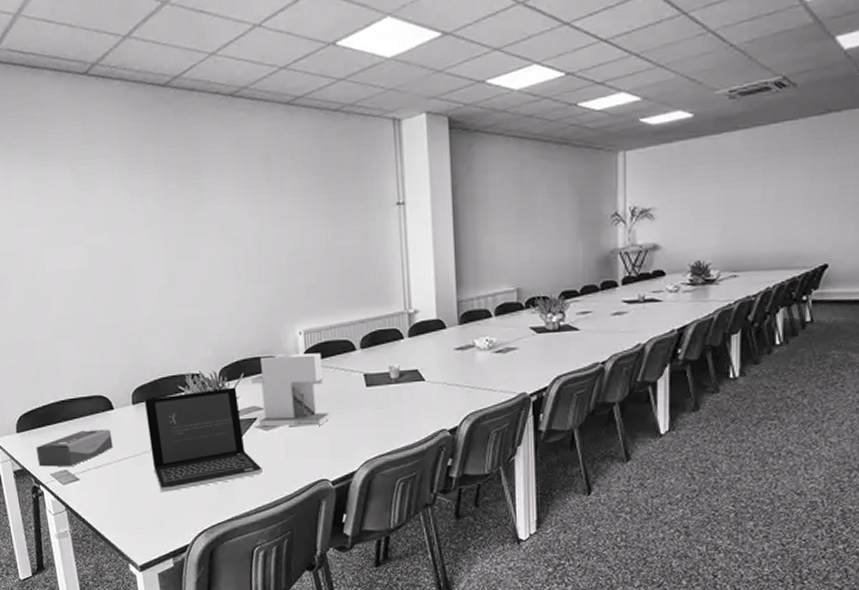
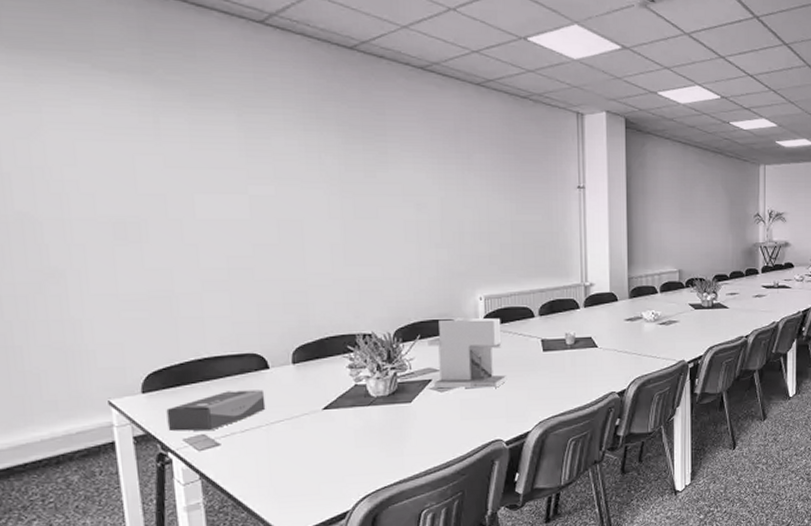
laptop: present [143,387,263,492] -> none [306,348,435,456]

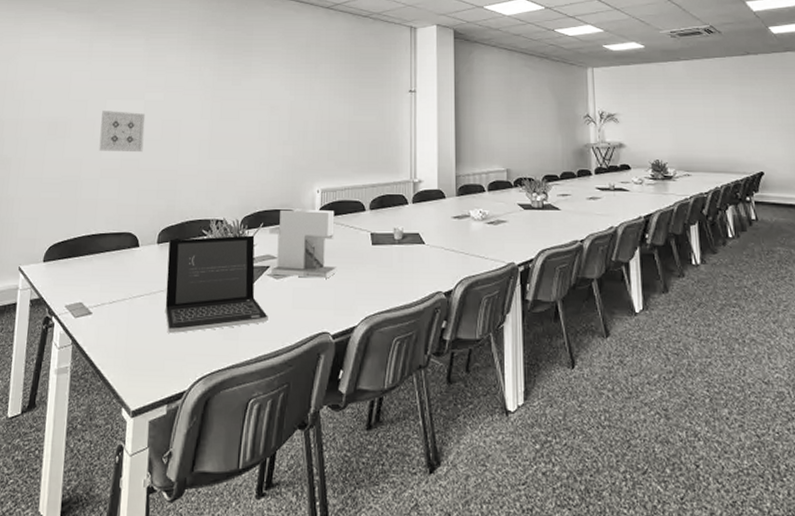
tissue box: present [166,390,266,432] -> none [56,265,133,300]
wall art: none [190,208,256,260] -> present [99,111,146,153]
laptop: none [306,348,435,456] -> present [165,235,268,333]

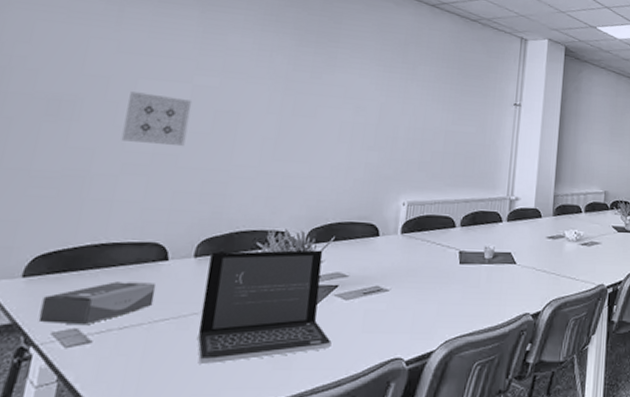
tissue box: none [56,265,133,300] -> present [38,281,157,326]
architectural model: present [269,208,337,279] -> none [340,222,421,300]

